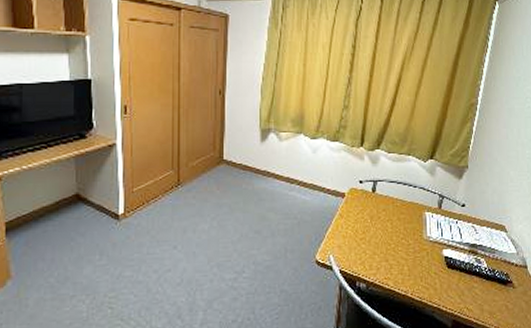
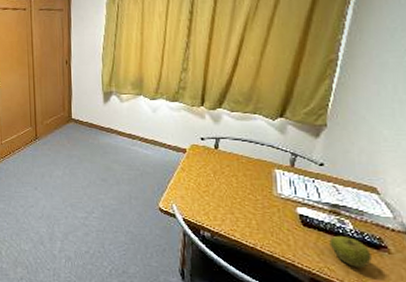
apple: none [468,274,501,305] -> present [329,235,372,269]

